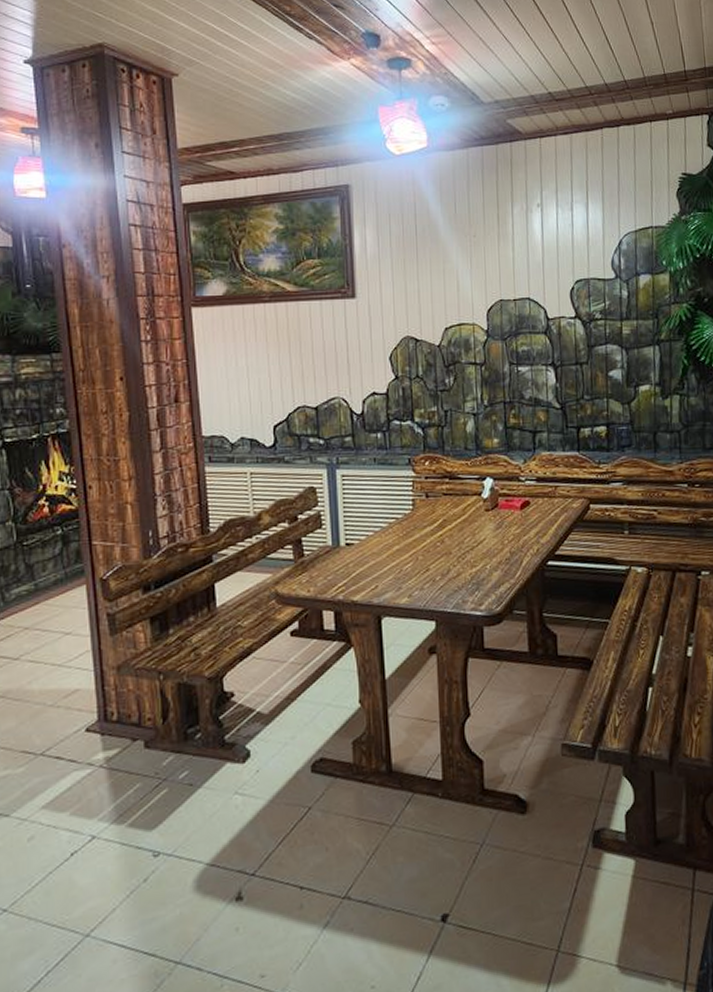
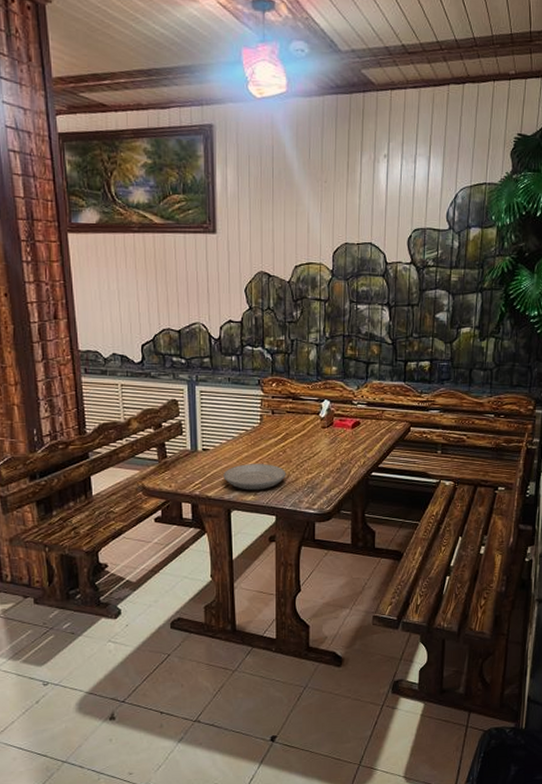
plate: none [371,557,446,591] -> present [223,464,286,490]

